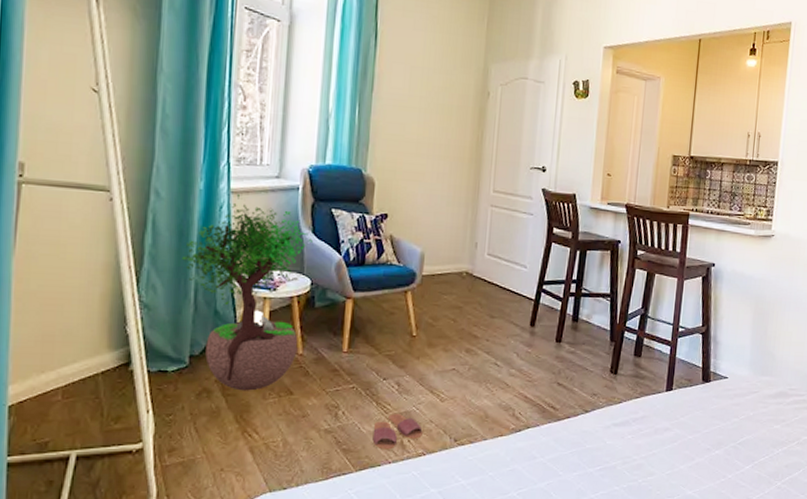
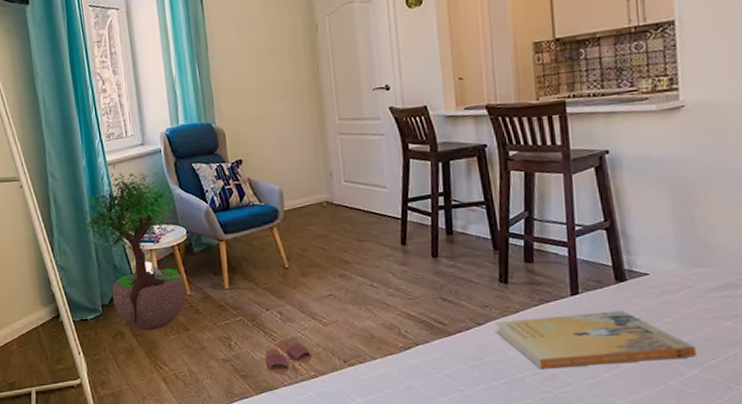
book: none [599,408,752,459] -> present [494,310,696,369]

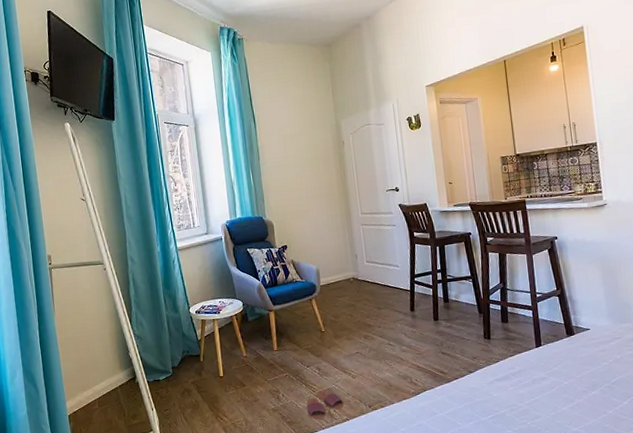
potted tree: present [81,164,186,331] -> none [155,250,243,388]
book: present [494,310,696,369] -> none [481,357,626,406]

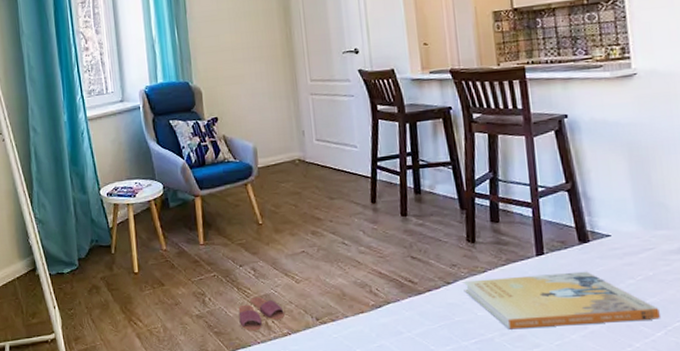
book: none [481,357,626,406] -> present [463,271,660,330]

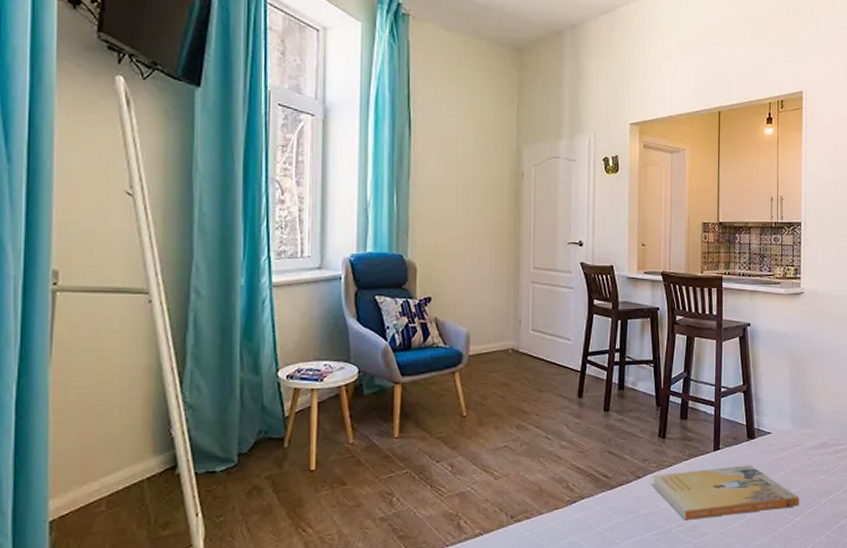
slippers: present [238,297,285,331] -> none [429,495,479,534]

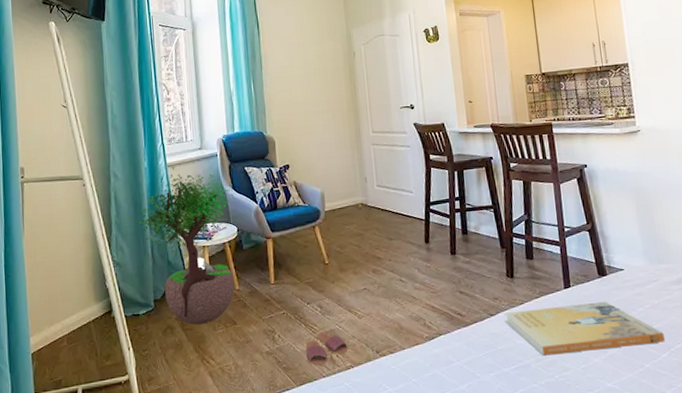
potted tree: none [226,287,358,486] -> present [139,166,235,325]
slippers: none [429,495,479,534] -> present [305,333,348,366]

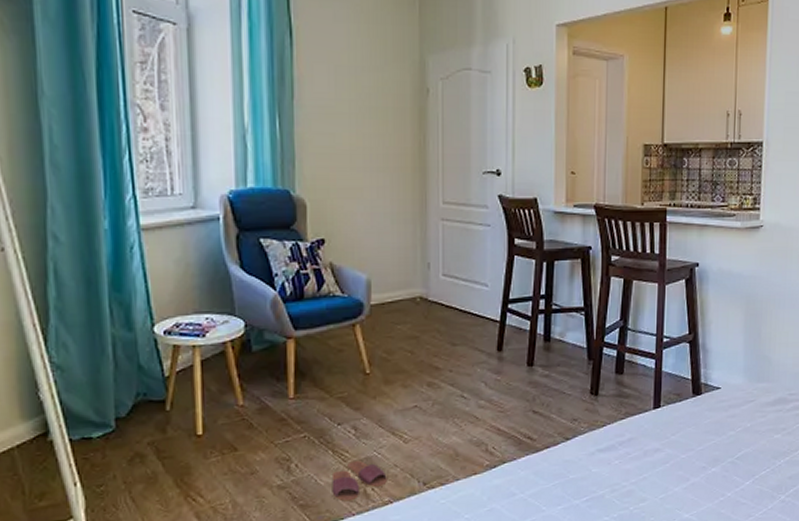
potted tree: present [139,166,235,325] -> none [94,230,242,452]
book: present [504,301,665,356] -> none [581,423,751,485]

